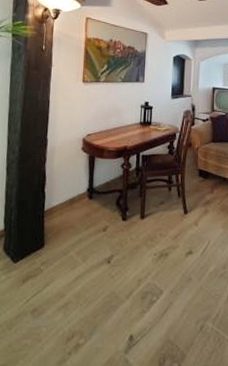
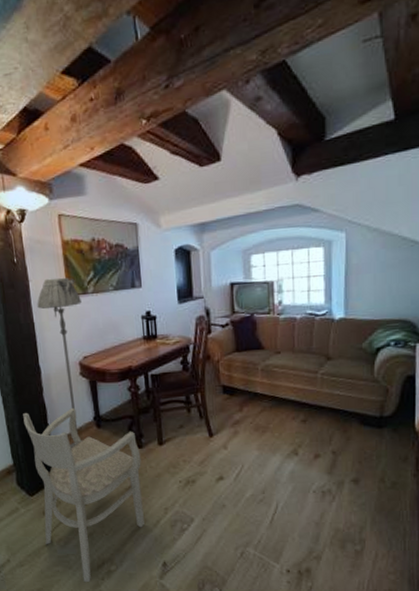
armchair: none [19,179,124,358] -> present [23,408,145,583]
floor lamp: none [55,66,93,218] -> present [37,277,81,449]

